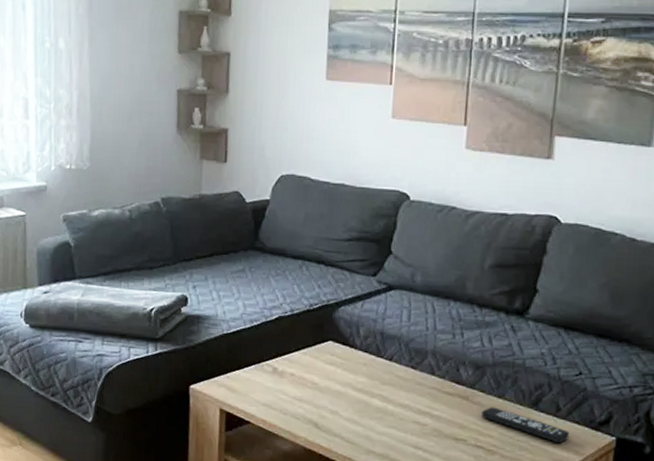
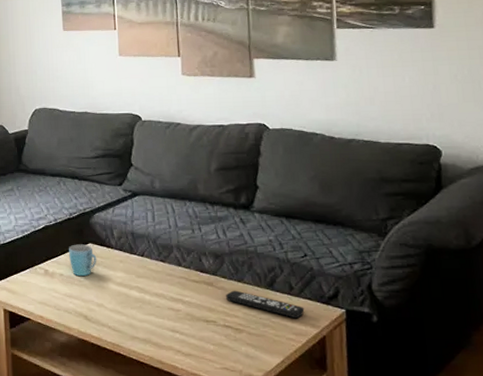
mug: none [304,340,337,378] -> present [69,244,97,276]

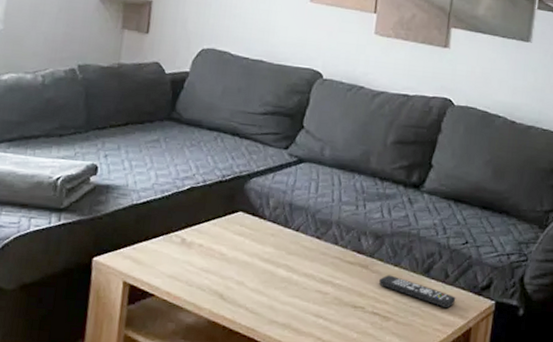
mug: present [69,244,97,276] -> none [213,211,246,249]

